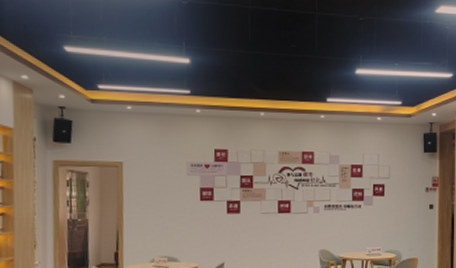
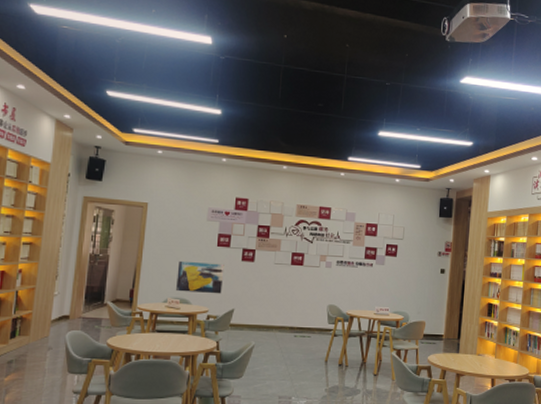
wall art: none [161,218,210,250] -> present [176,260,224,294]

